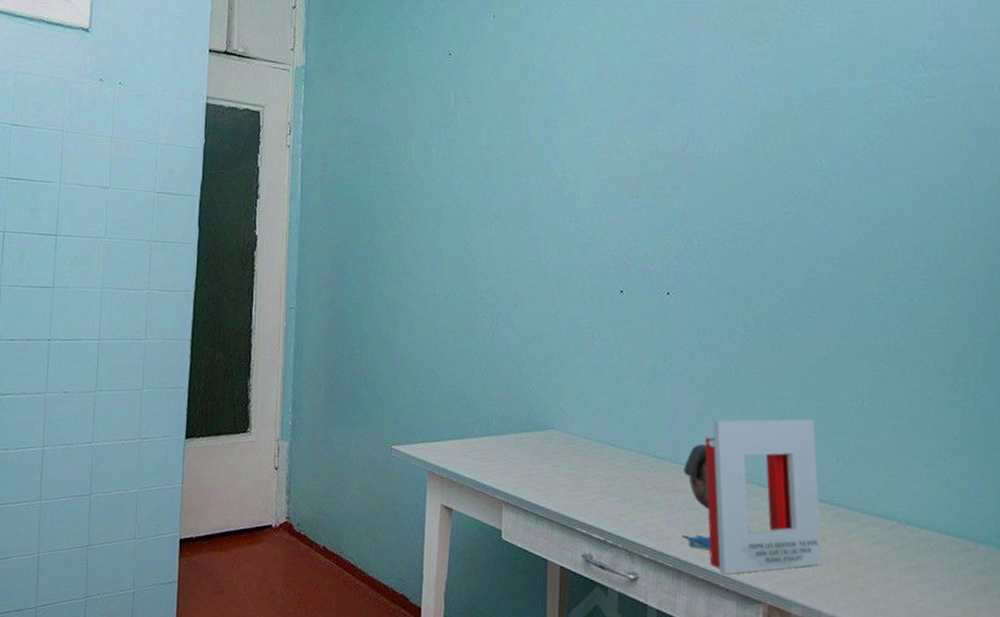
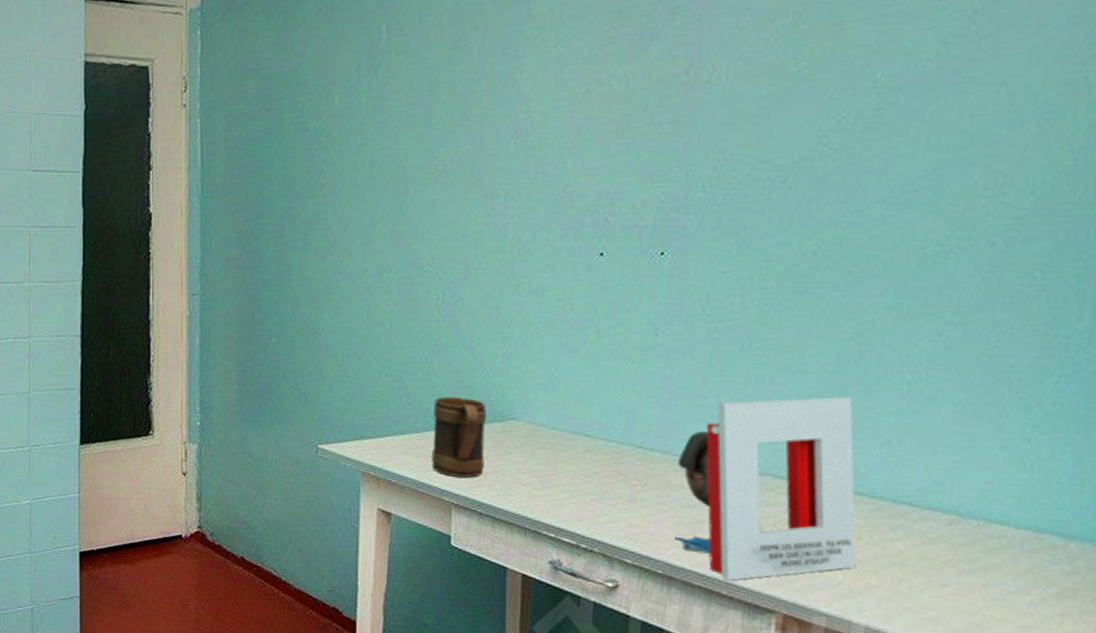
mug: none [486,407,532,479] -> present [431,397,487,478]

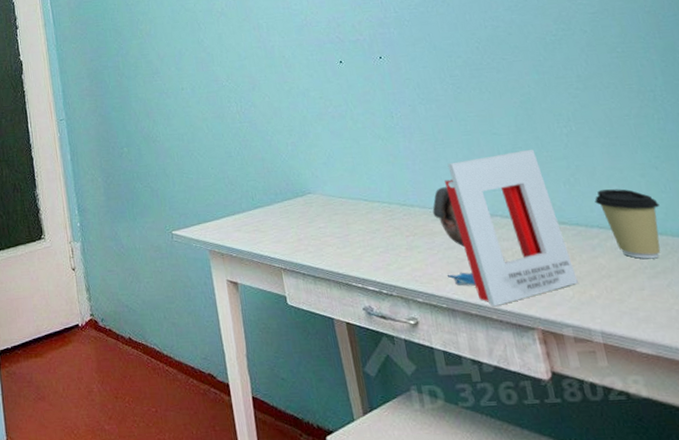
mug: present [431,397,487,478] -> none [251,180,298,246]
coffee cup: none [917,459,1014,552] -> present [594,189,661,259]

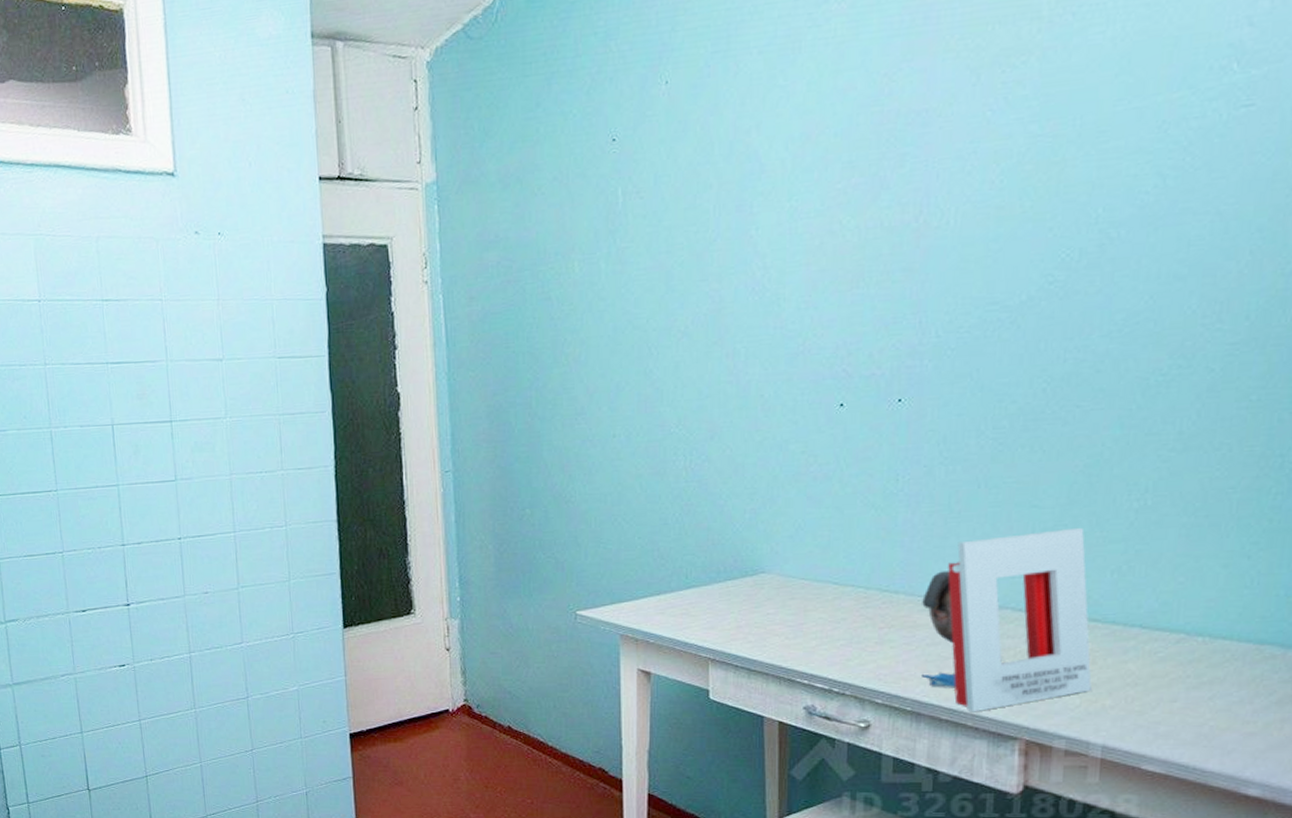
coffee cup: present [594,189,661,259] -> none [1147,581,1236,667]

